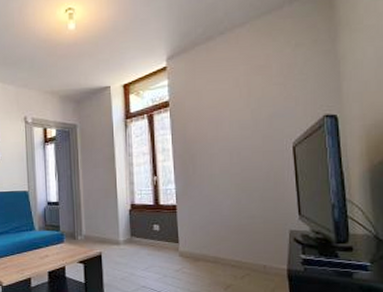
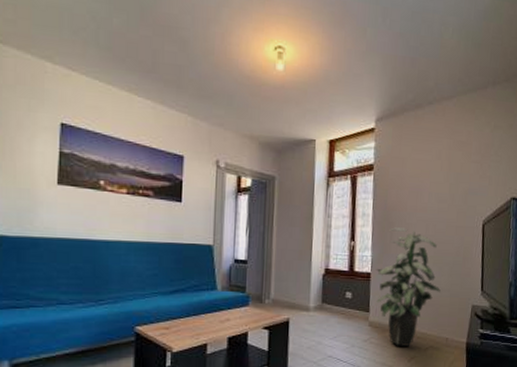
indoor plant: none [181,158,252,275] -> present [376,227,441,346]

